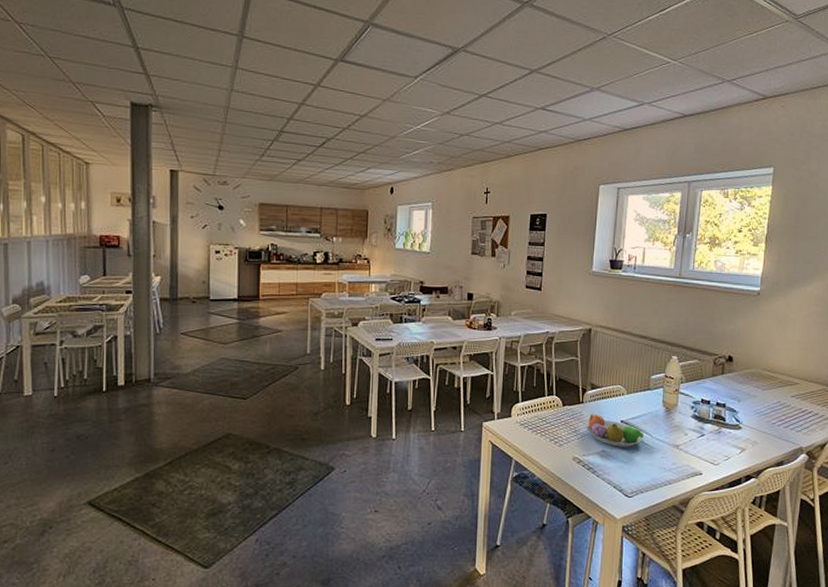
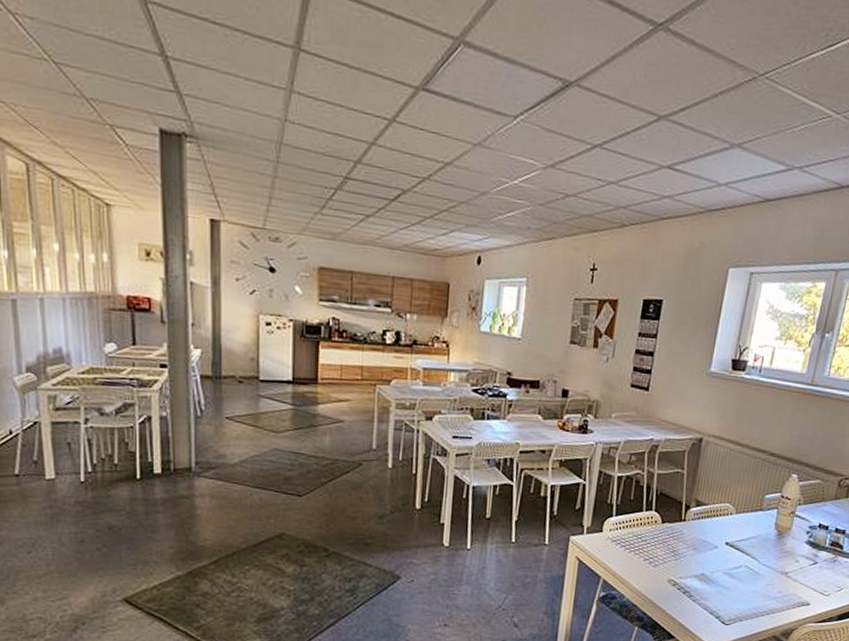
fruit bowl: present [586,413,644,447] -> none [686,532,750,572]

